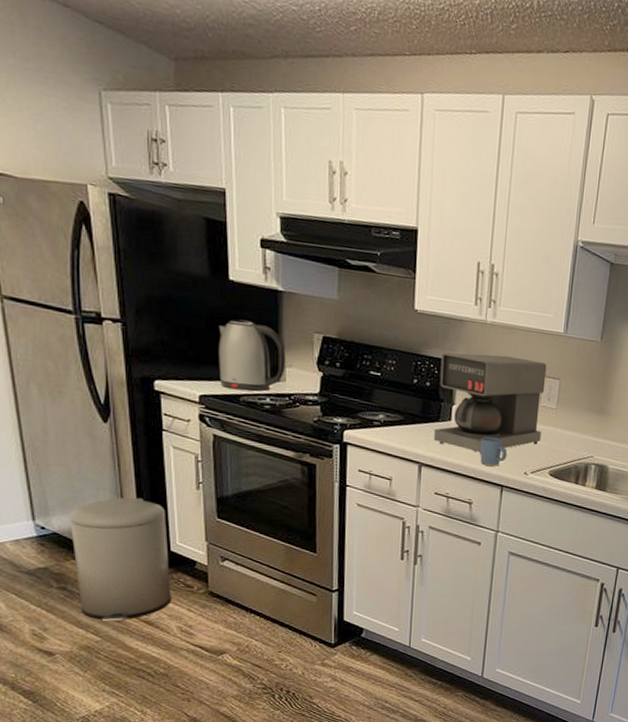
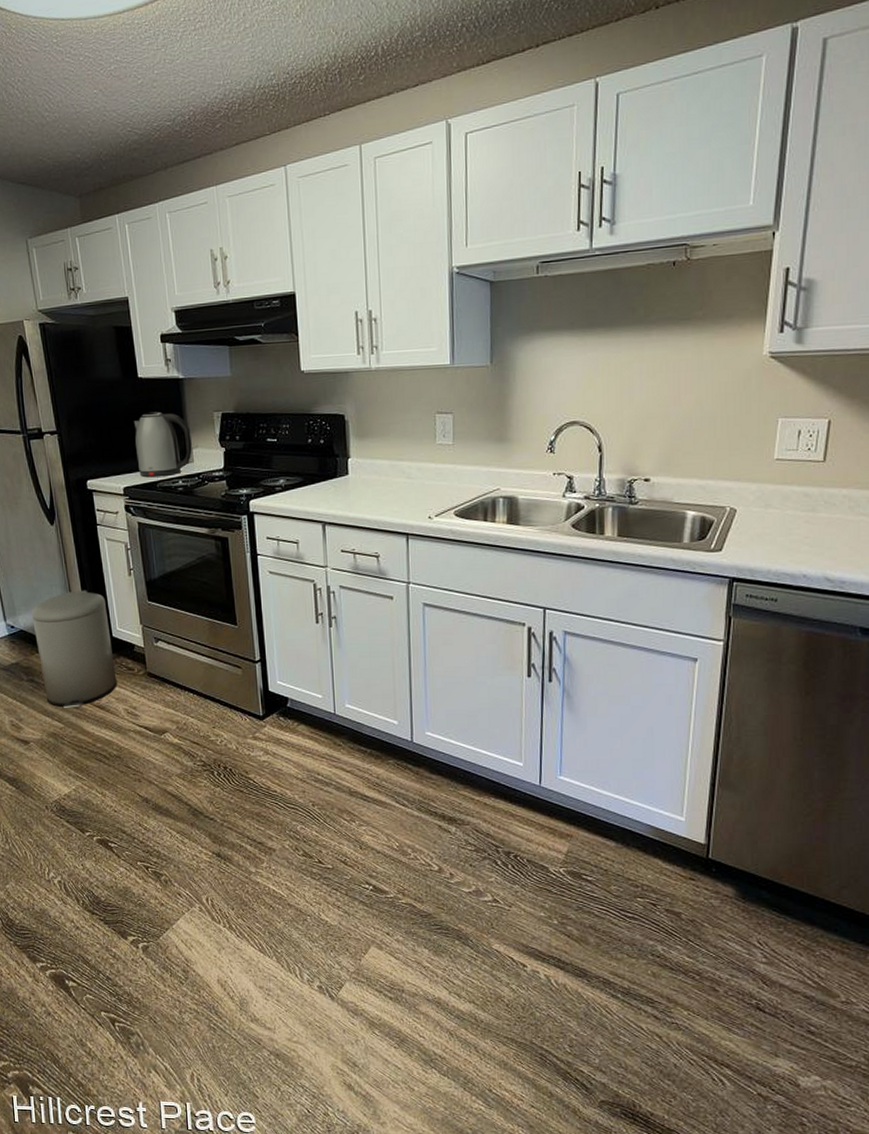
coffee maker: present [433,352,547,454] -> none [331,398,441,504]
mug: present [480,436,507,467] -> none [379,484,408,516]

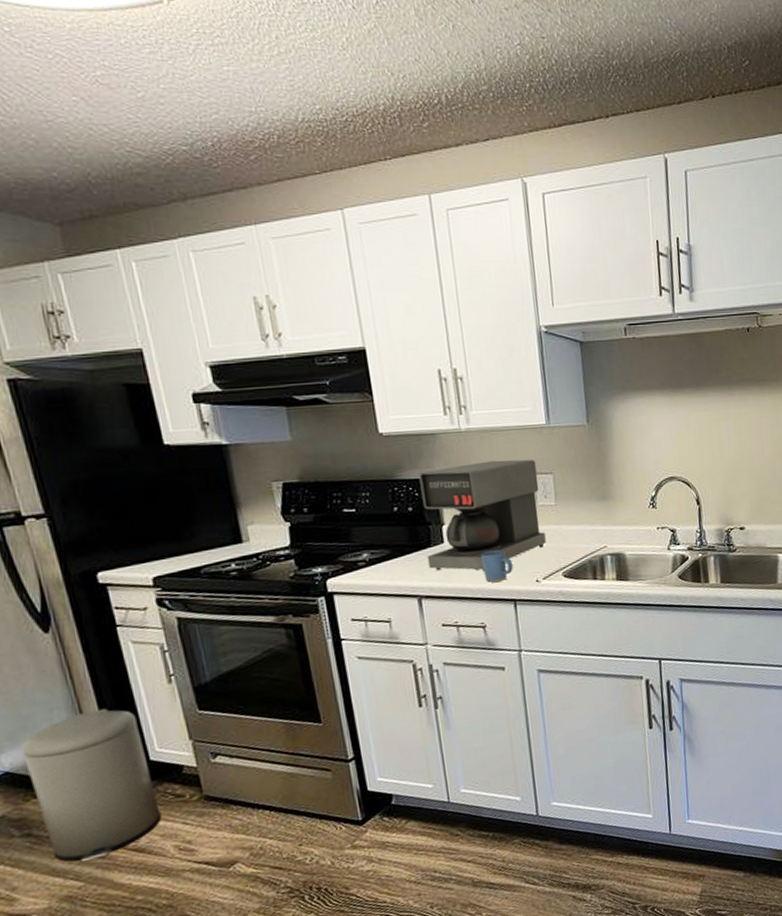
kettle: present [133,411,193,478] -> none [160,484,248,563]
coffee maker: none [331,398,441,504] -> present [419,459,546,572]
mug: none [379,484,408,516] -> present [480,549,513,583]

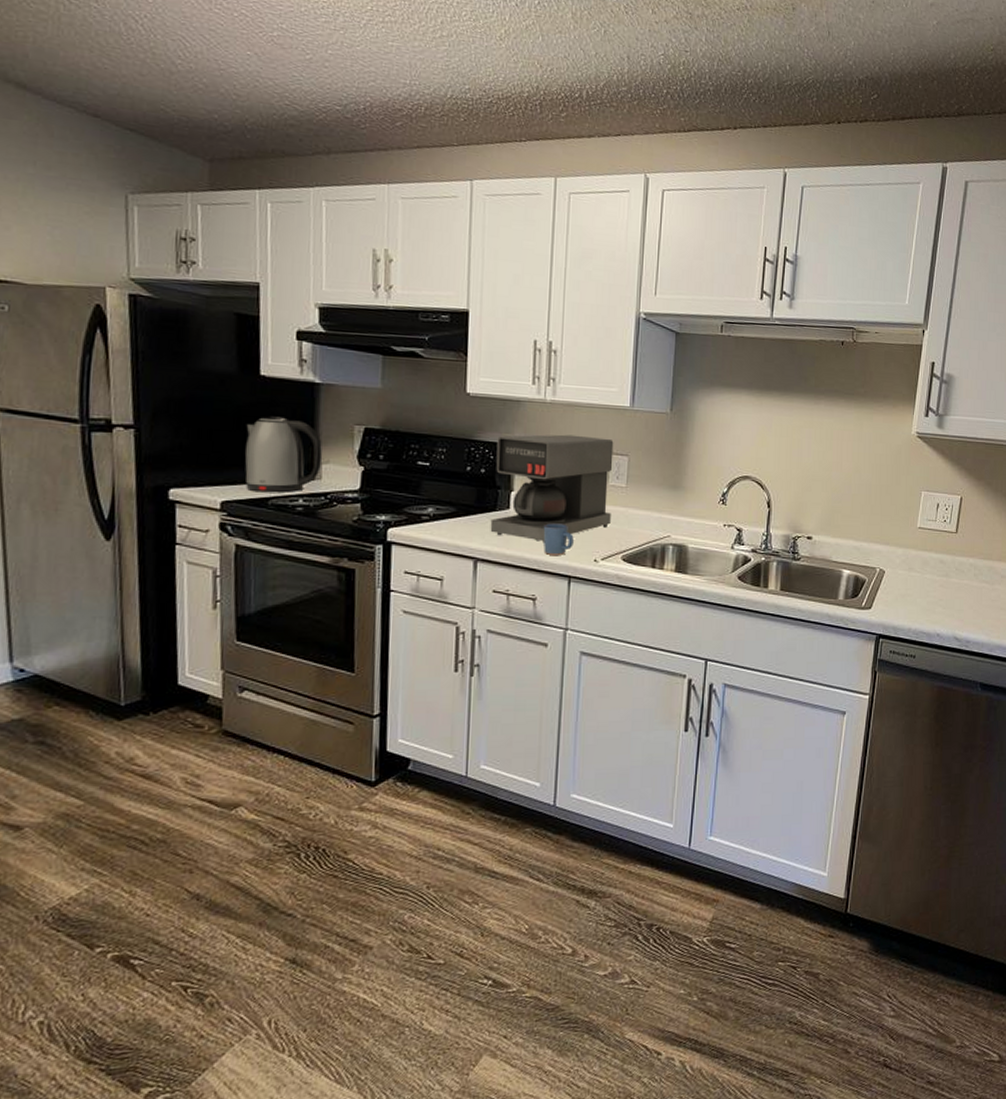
pedal bin: present [20,708,162,863] -> none [55,624,176,781]
kettle: none [160,484,248,563] -> present [244,416,323,493]

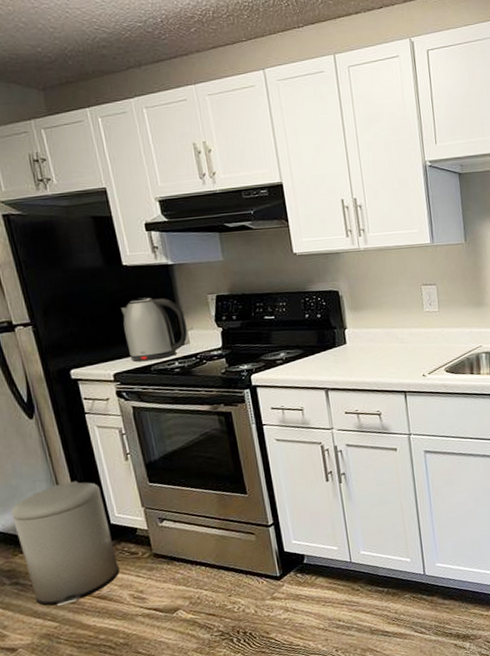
pedal bin: none [55,624,176,781] -> present [10,480,120,607]
coffee maker: present [490,434,614,543] -> none [326,273,431,368]
mug: present [543,523,574,556] -> none [376,349,404,377]

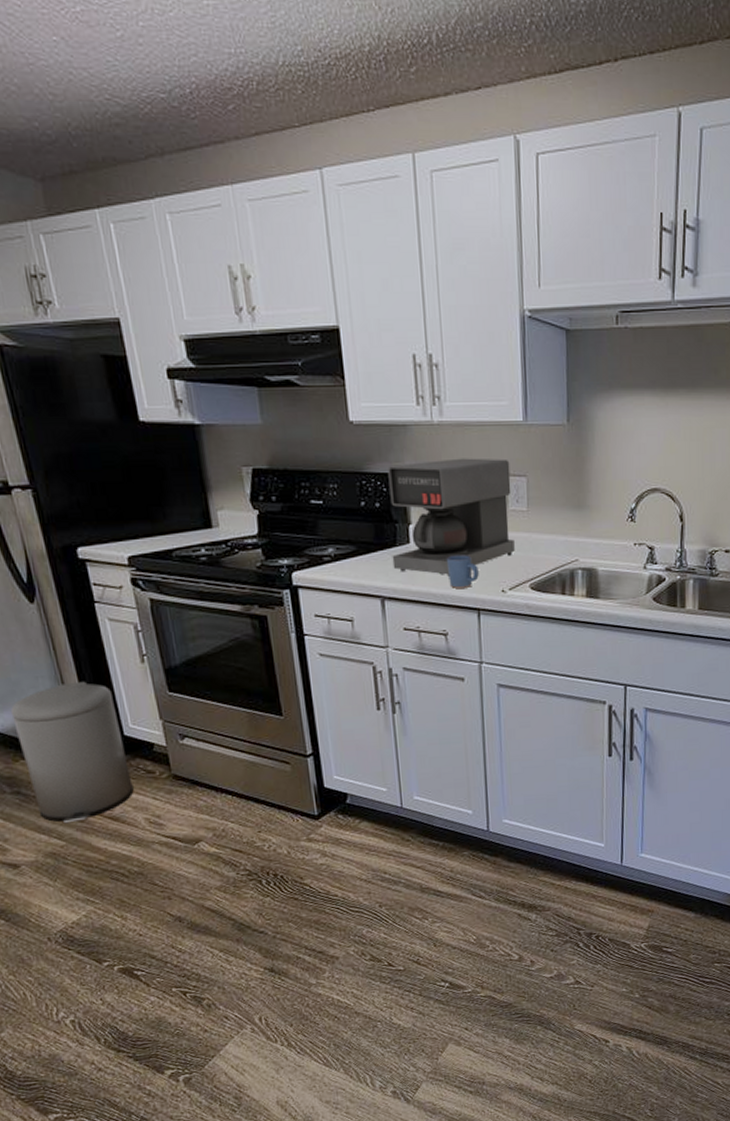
kettle: present [120,297,188,362] -> none [136,464,218,545]
coffee maker: none [326,273,431,368] -> present [388,458,515,577]
mug: none [376,349,404,377] -> present [446,555,479,589]

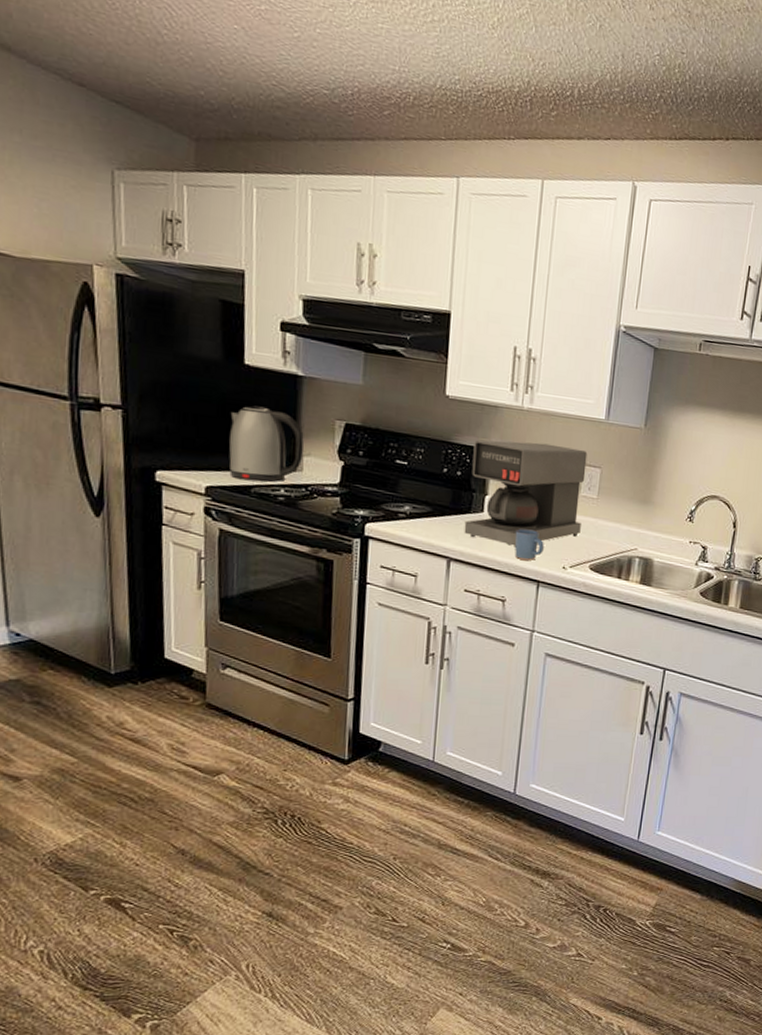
pedal bin: present [10,681,134,824] -> none [49,599,163,741]
kettle: none [136,464,218,545] -> present [228,405,305,482]

